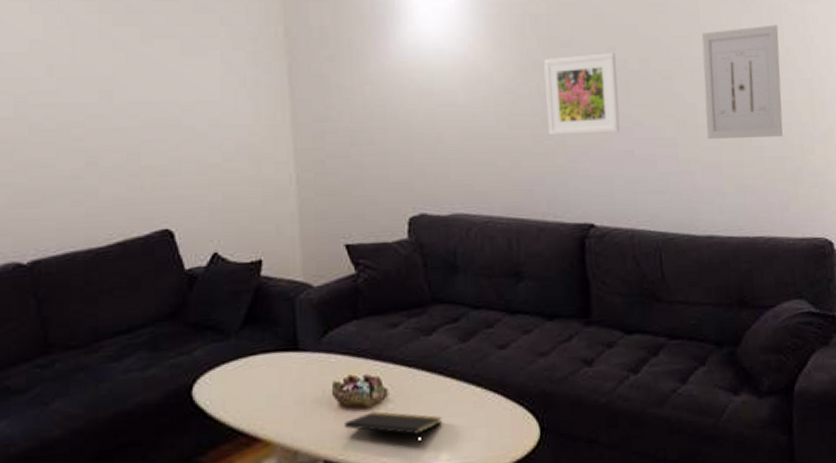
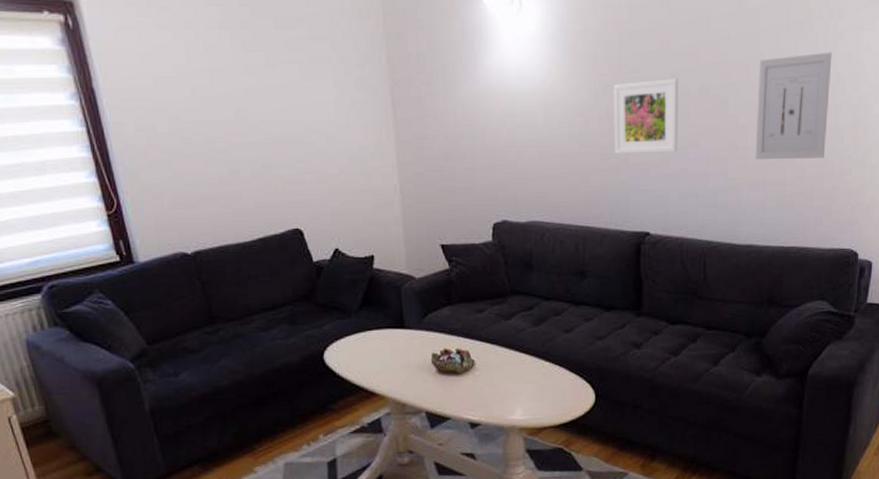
notepad: present [345,411,443,444] -> none [441,377,518,403]

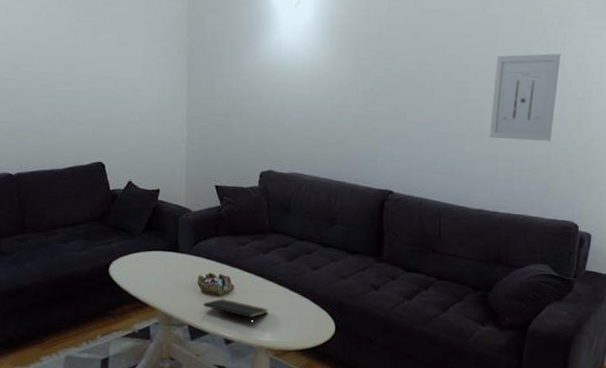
notepad: none [441,377,518,403] -> present [204,299,269,324]
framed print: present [614,79,678,155] -> none [367,65,426,126]

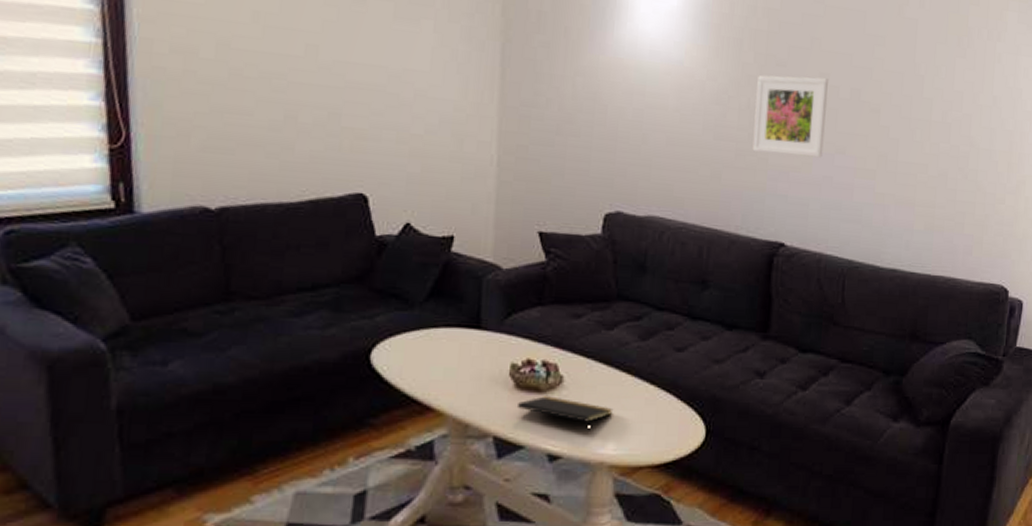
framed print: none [367,65,426,126] -> present [752,75,828,158]
wall art: present [489,53,561,141] -> none [905,70,990,183]

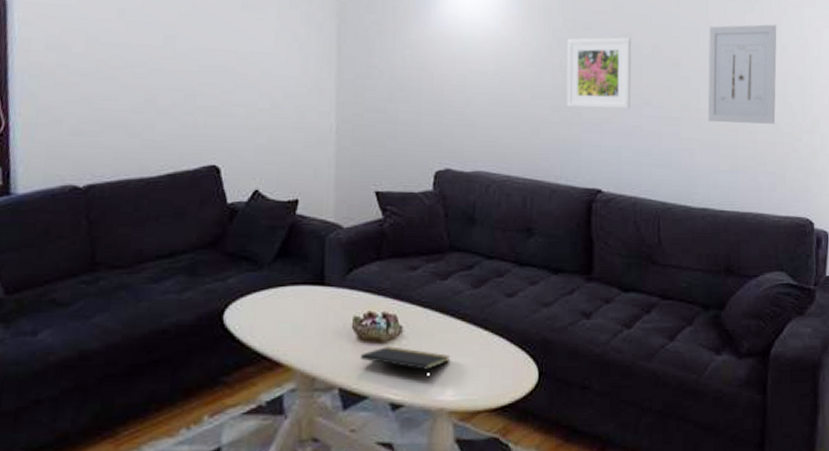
wall art: none [905,70,990,183] -> present [707,24,777,124]

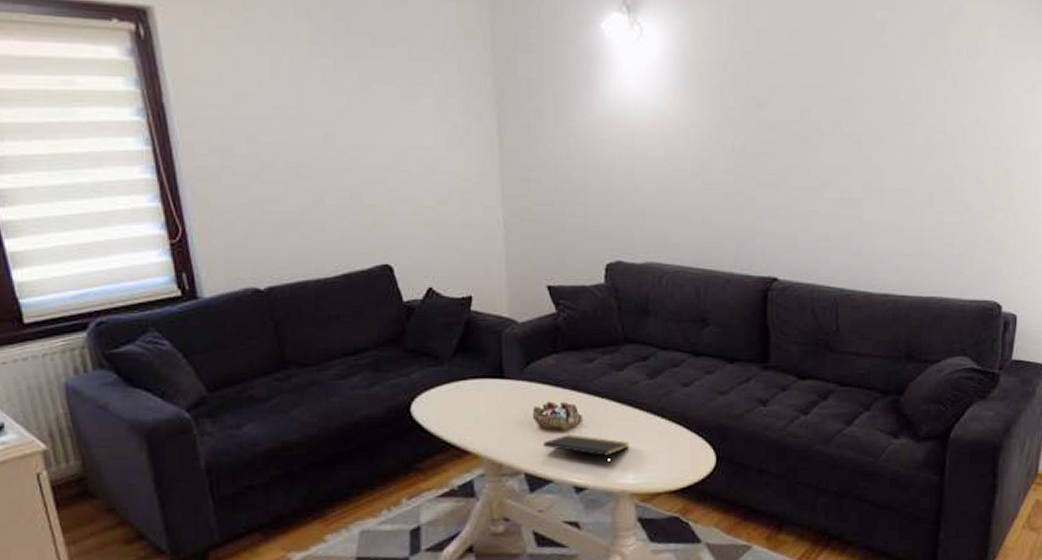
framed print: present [566,37,631,109] -> none [740,114,809,193]
wall art: present [707,24,777,124] -> none [891,91,971,203]

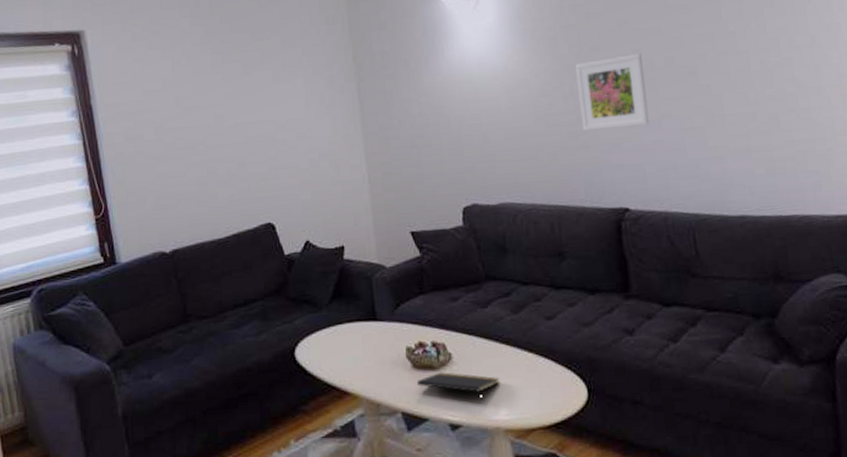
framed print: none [740,114,809,193] -> present [575,54,650,132]

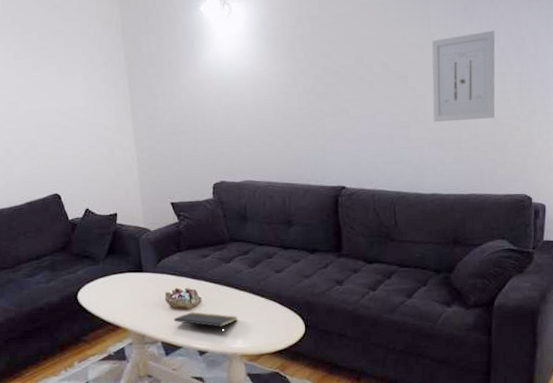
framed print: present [575,54,650,132] -> none [309,60,366,124]
wall art: none [725,15,812,127] -> present [431,30,495,122]

